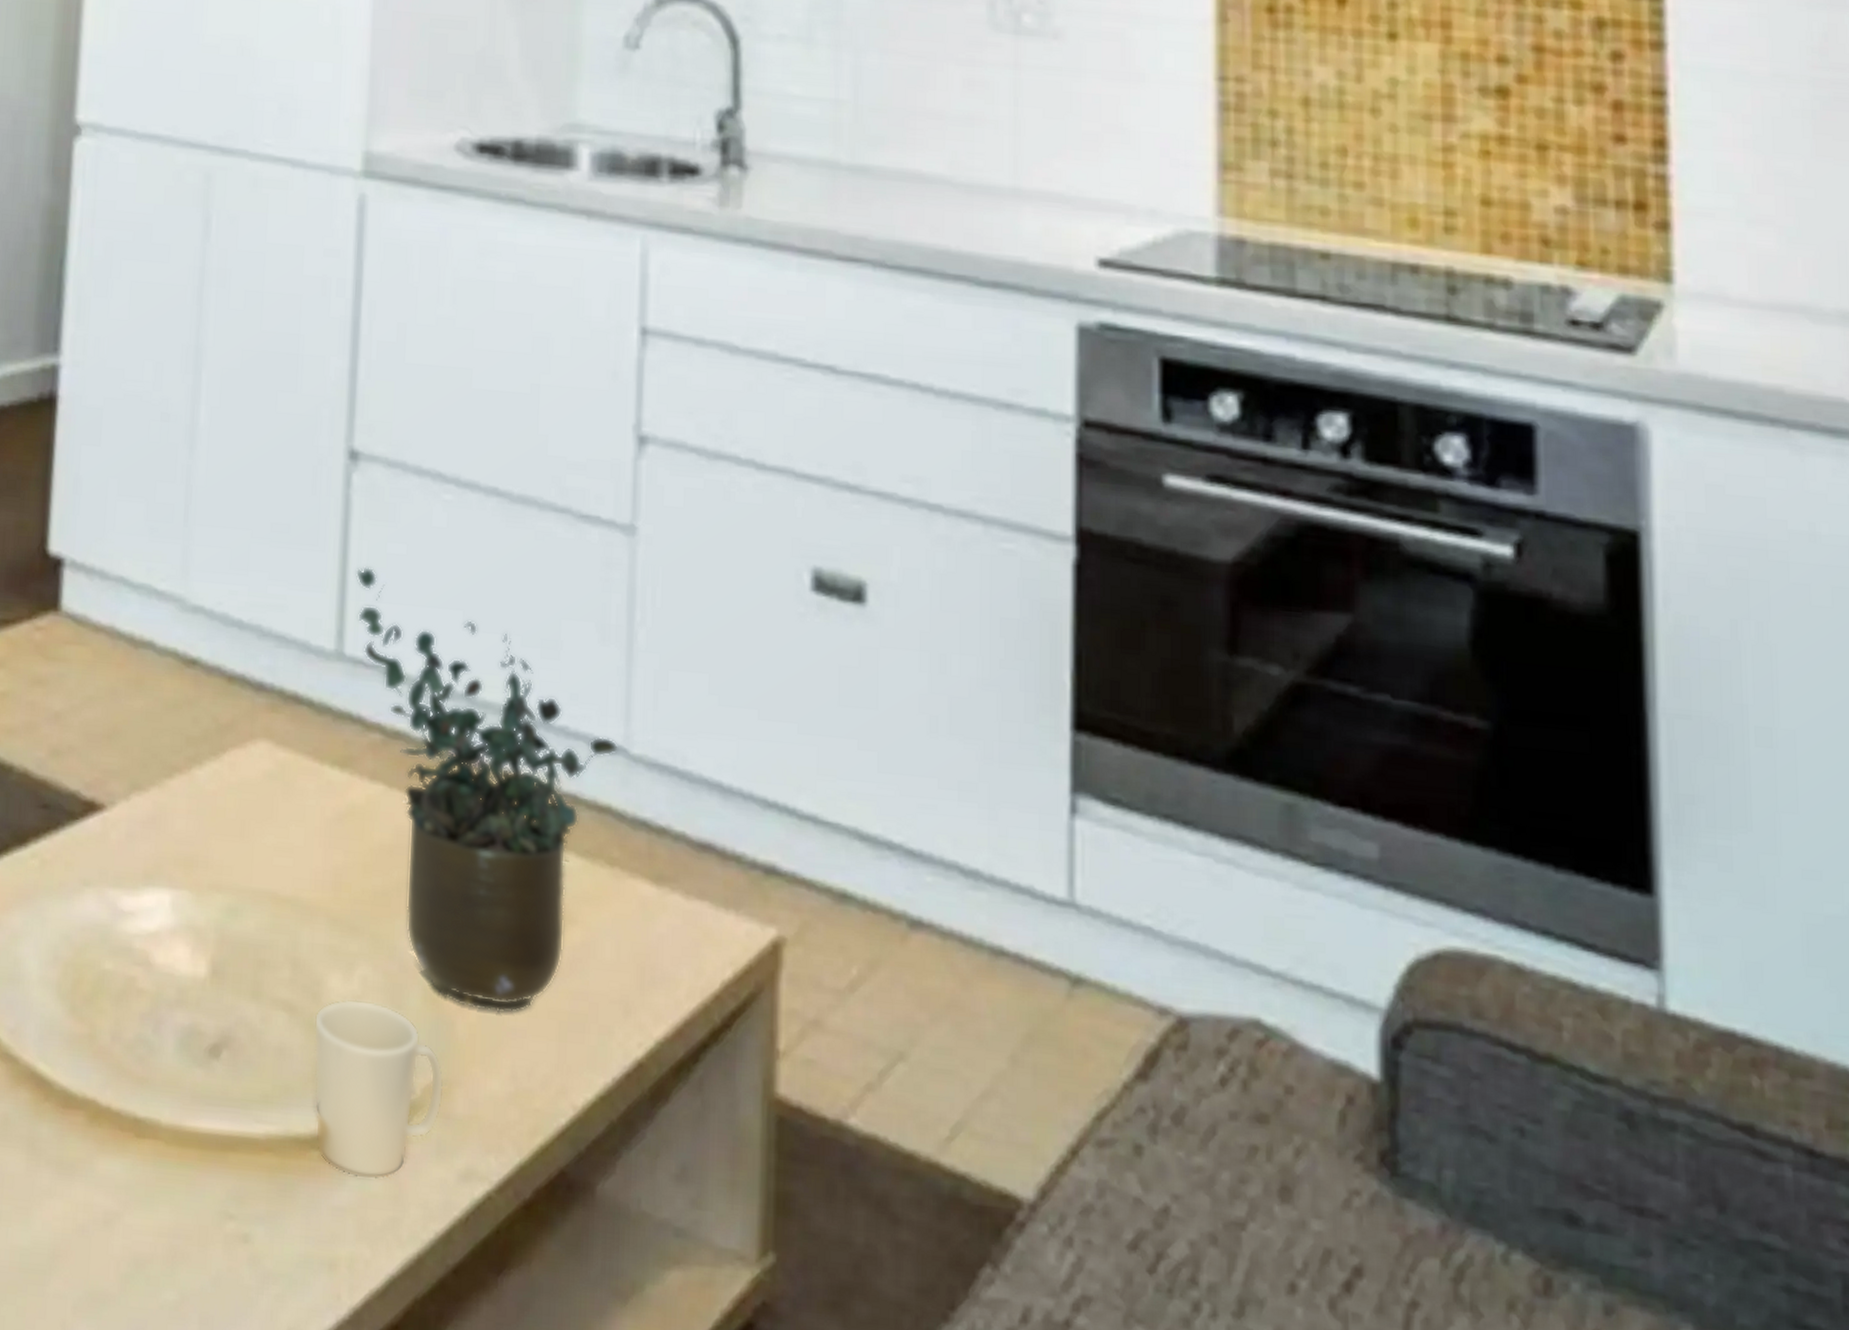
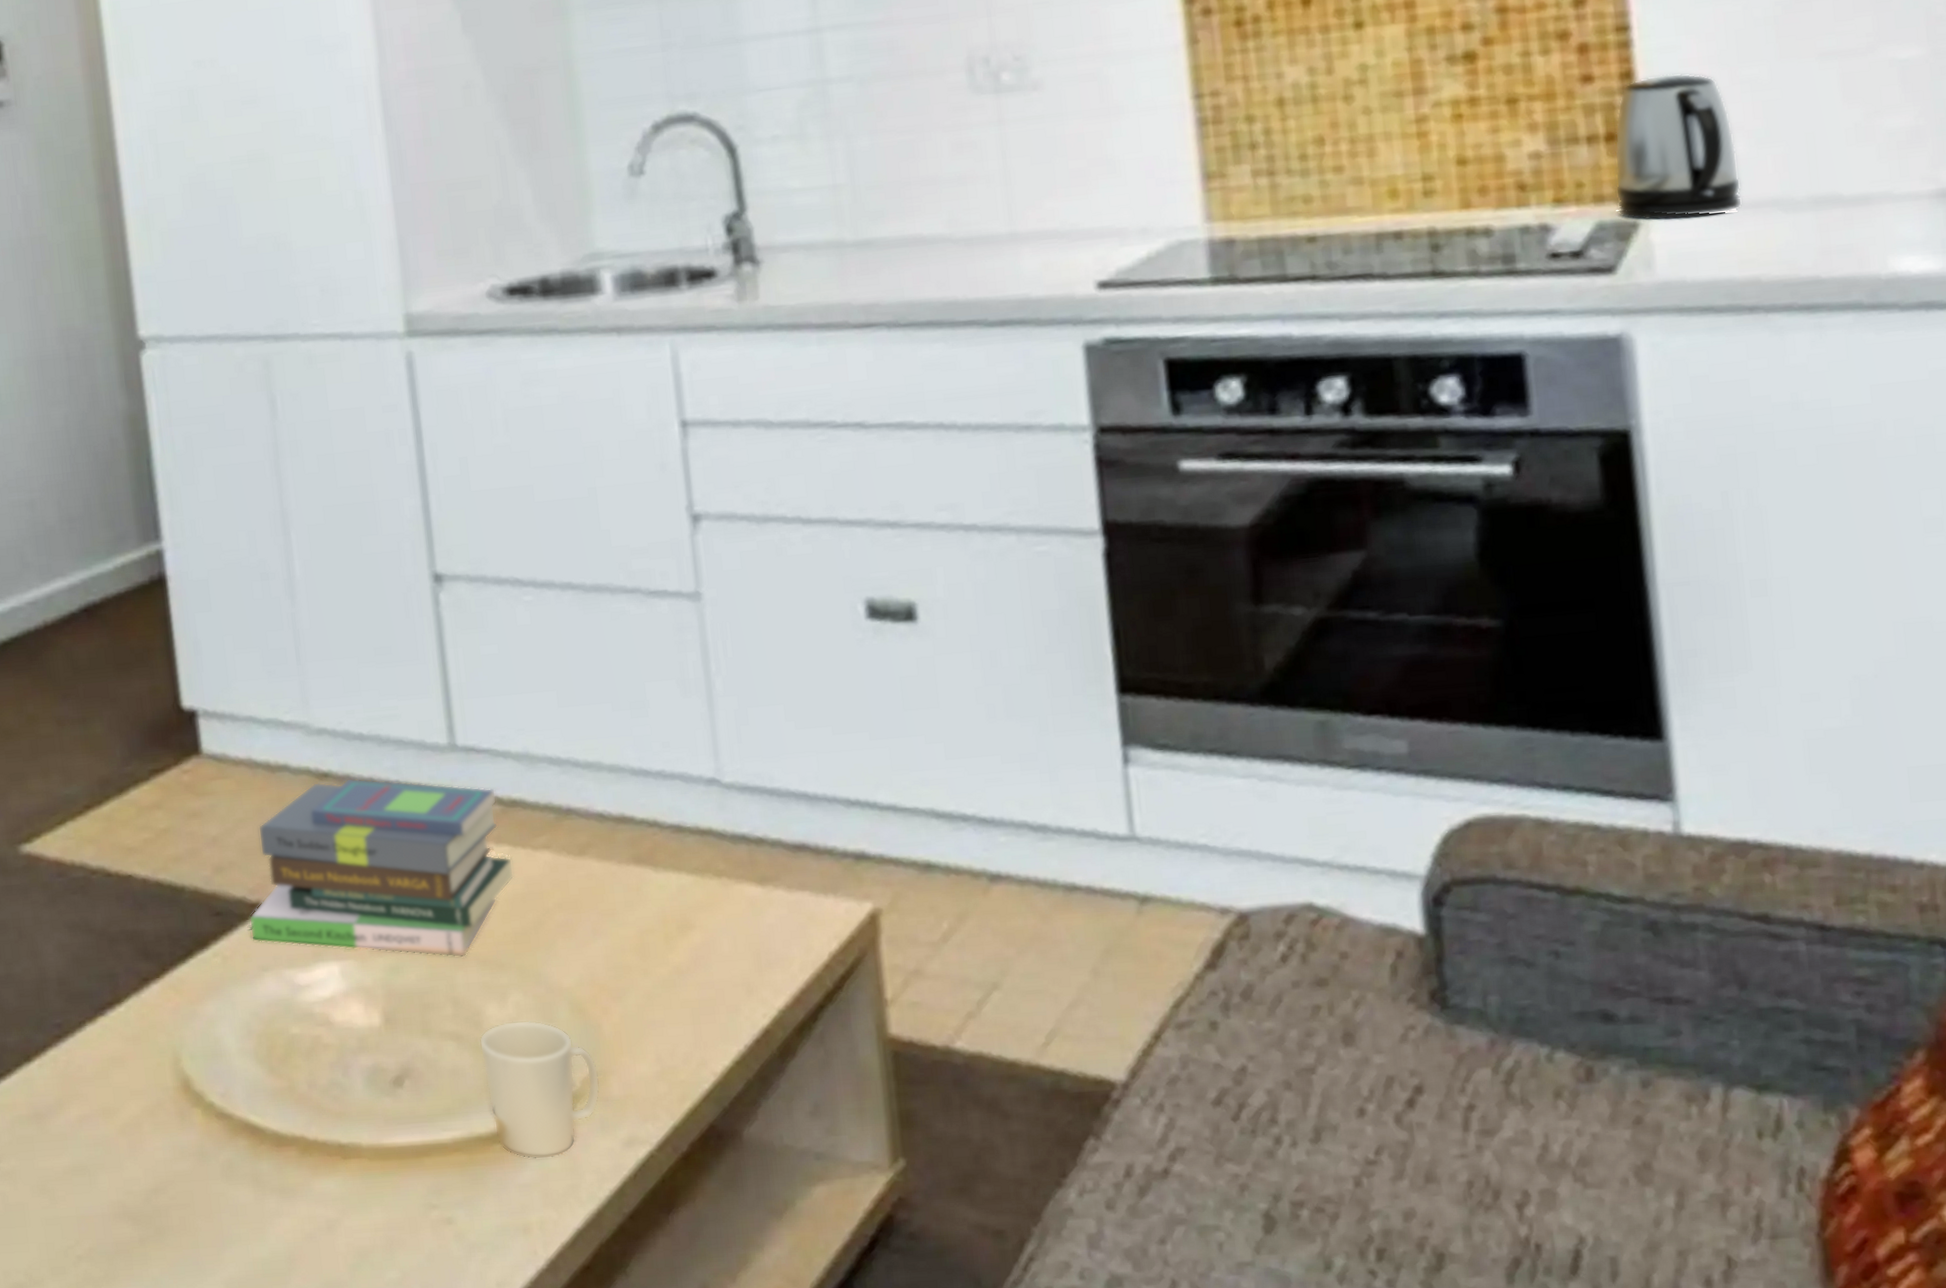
books: none [77,669,385,911] -> present [249,778,514,958]
potted plant: present [355,566,618,1012] -> none [455,669,711,1010]
kettle: none [1641,149,1770,311] -> present [1614,73,1743,219]

